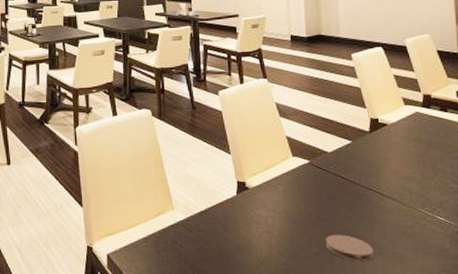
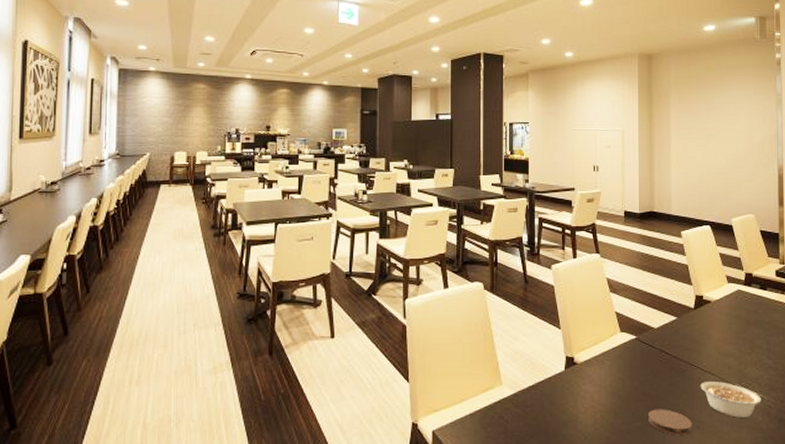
legume: none [380,207,448,244] -> present [700,382,761,418]

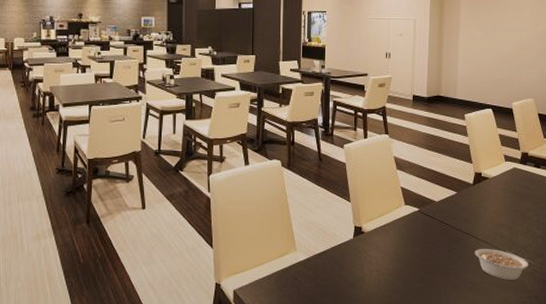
coaster: present [648,409,692,435] -> none [426,272,466,295]

